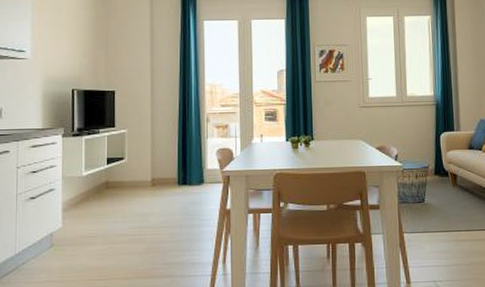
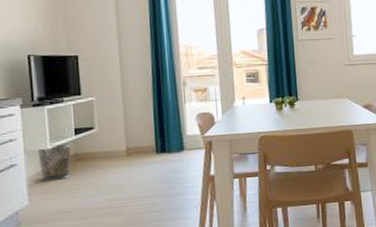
waste bin: none [73,172,103,206] -> present [37,143,72,181]

